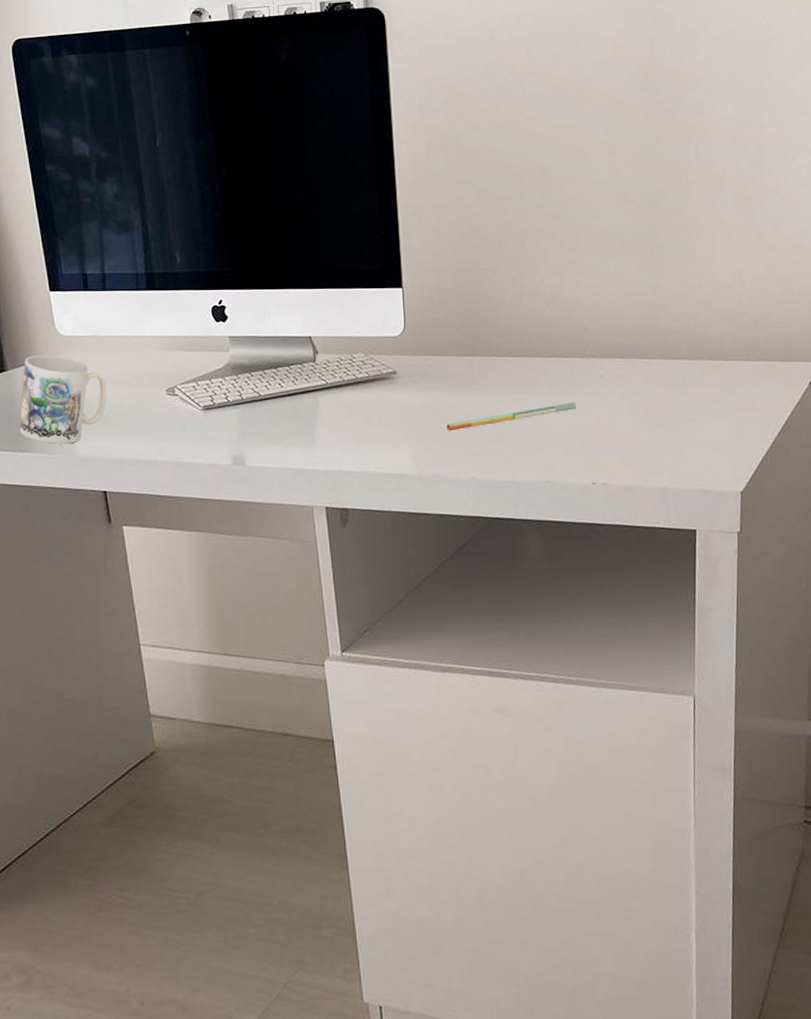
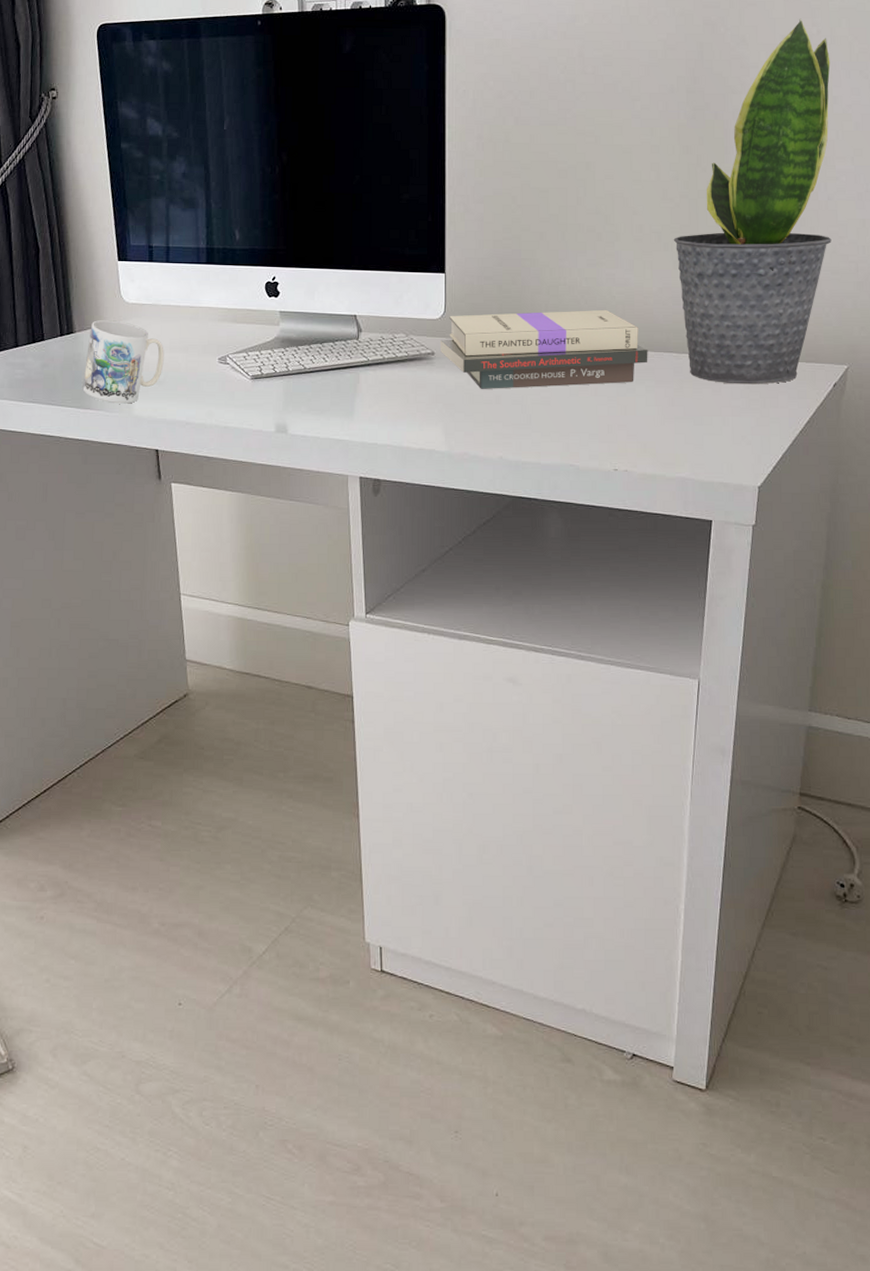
books: none [401,317,620,407] -> present [440,309,648,389]
pen: present [447,402,577,432] -> none [479,391,605,412]
potted plant: none [636,10,797,388] -> present [673,18,832,385]

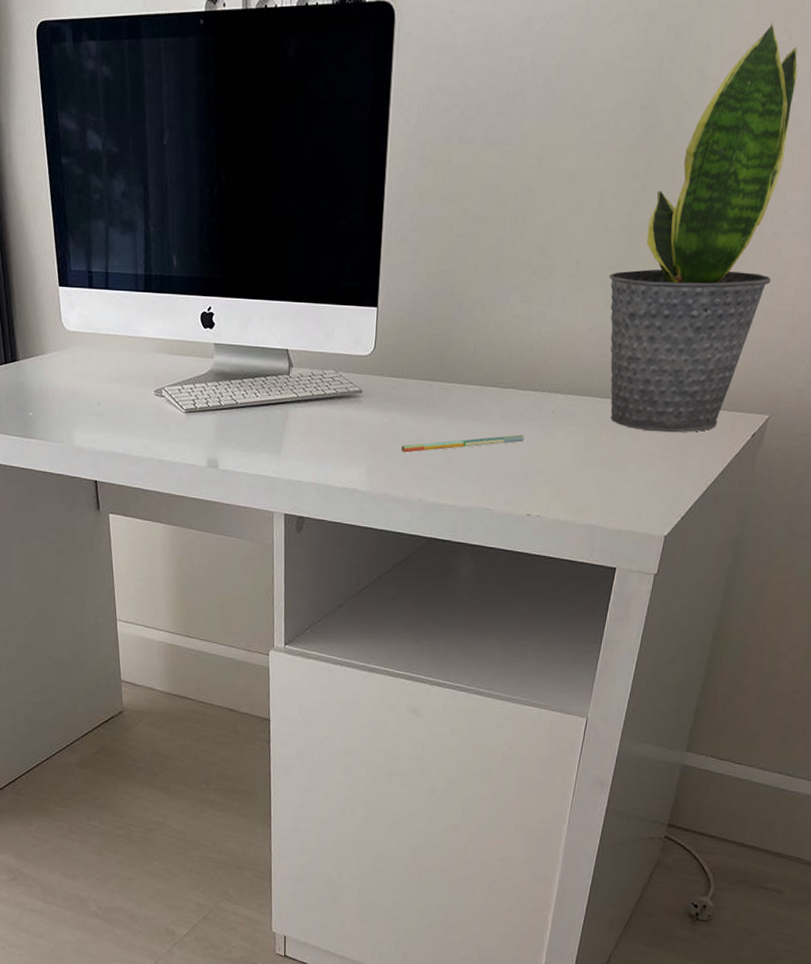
mug: present [82,319,164,404] -> none [26,347,103,434]
books: present [440,309,648,389] -> none [368,349,572,430]
pen: none [479,391,605,412] -> present [401,434,525,453]

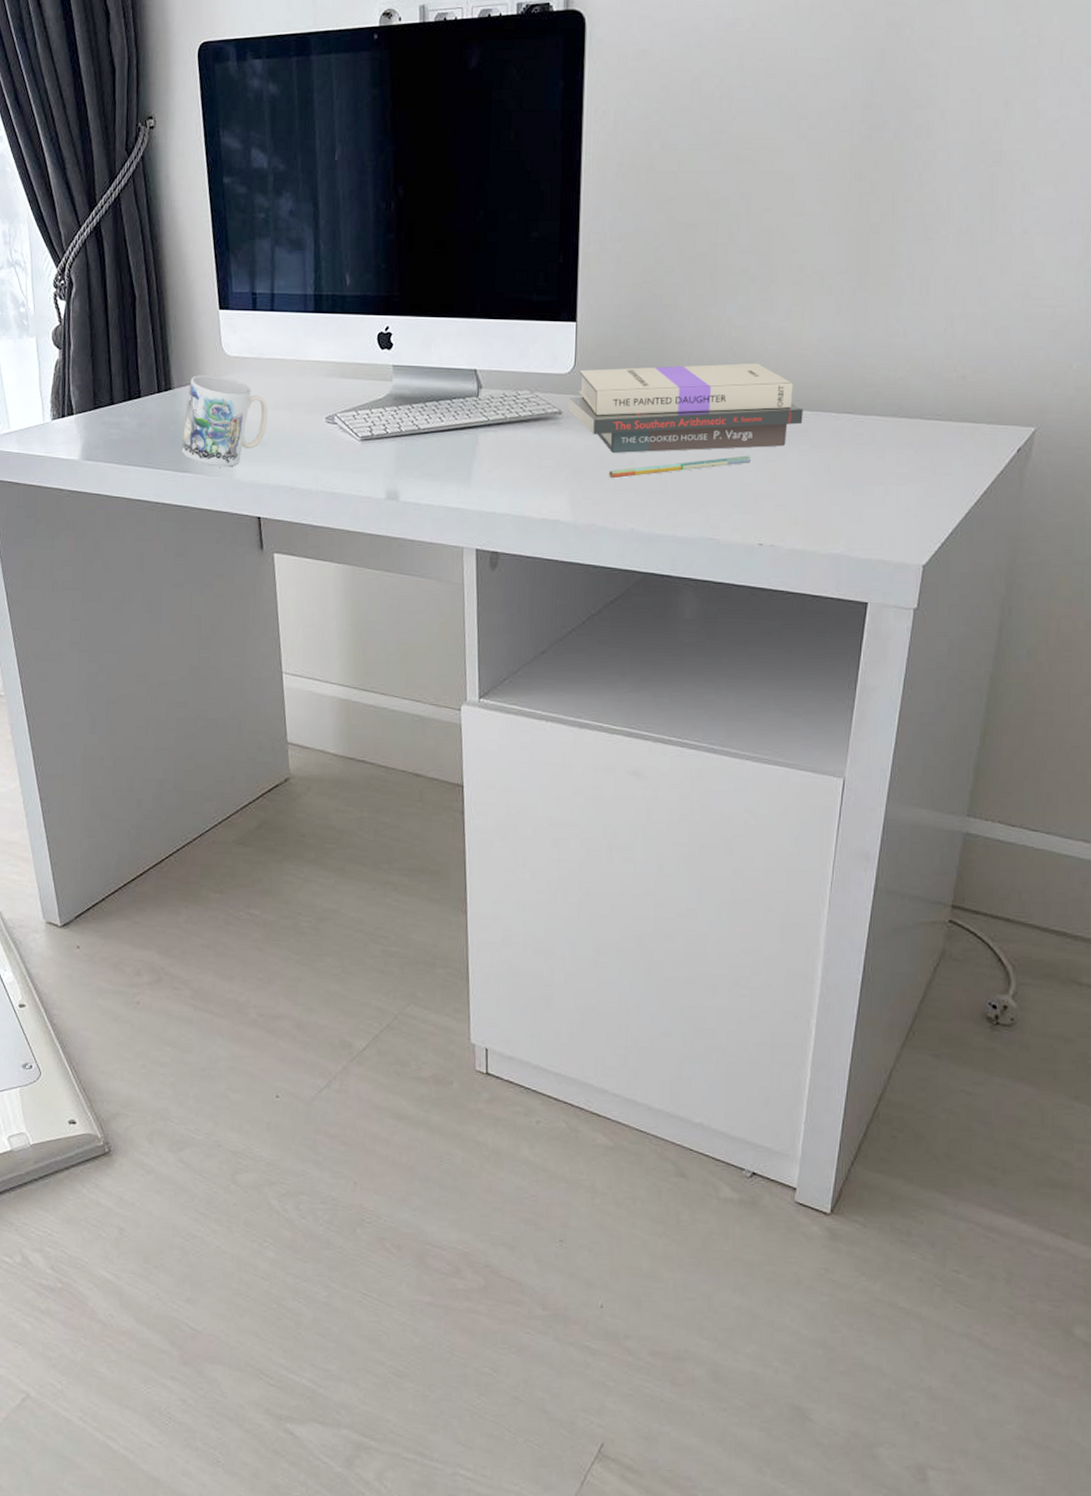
mug: none [26,347,103,434] -> present [181,374,268,467]
books: none [368,349,572,430] -> present [568,362,803,453]
potted plant: present [609,22,798,433] -> none [838,16,1036,449]

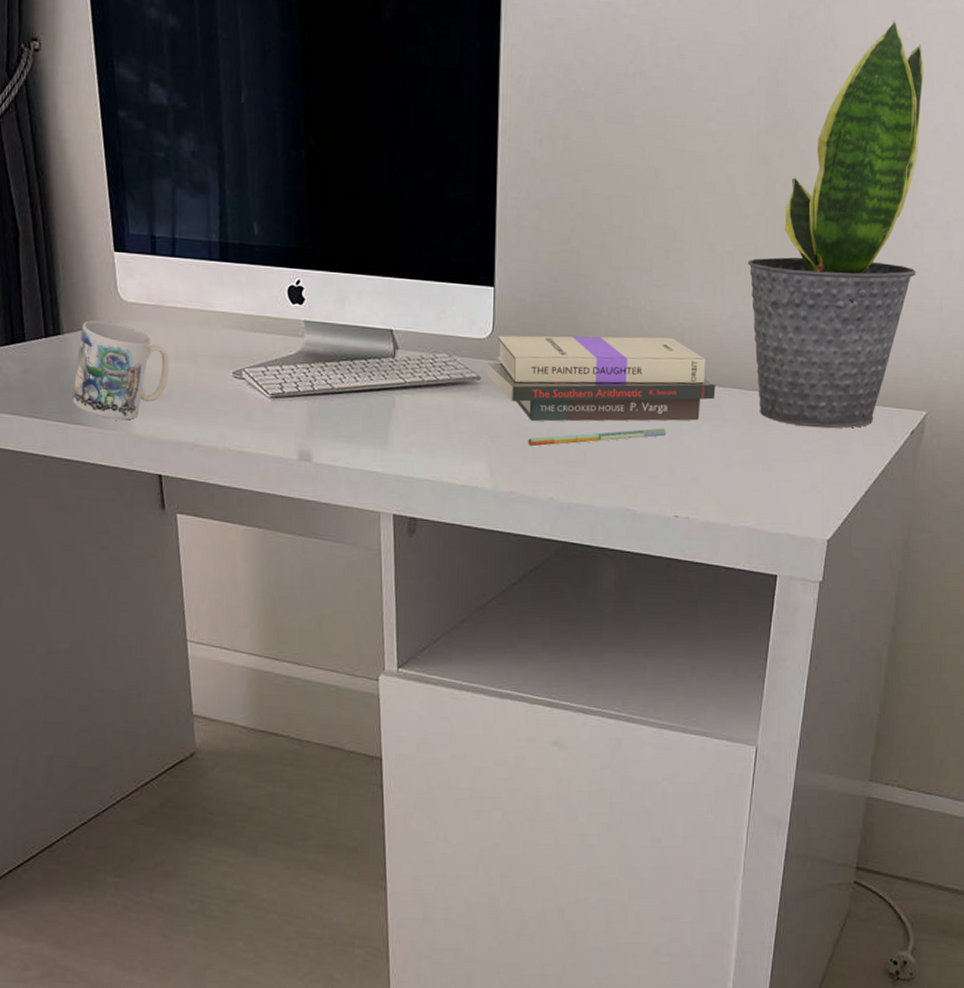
potted plant: none [838,16,1036,449] -> present [747,19,924,429]

